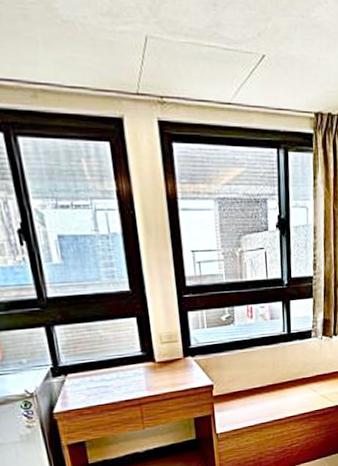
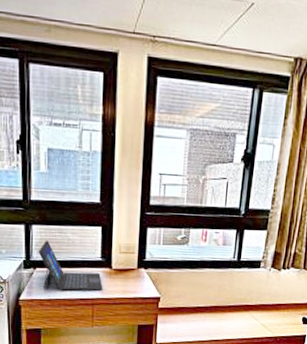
laptop: none [66,341,149,397] -> present [38,240,103,291]

